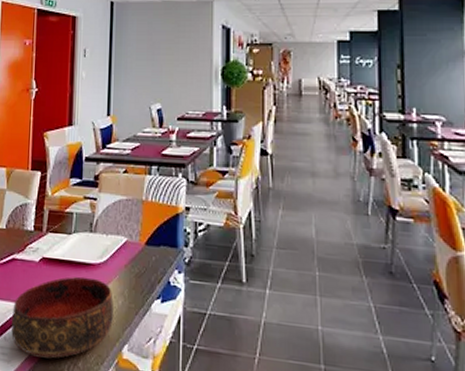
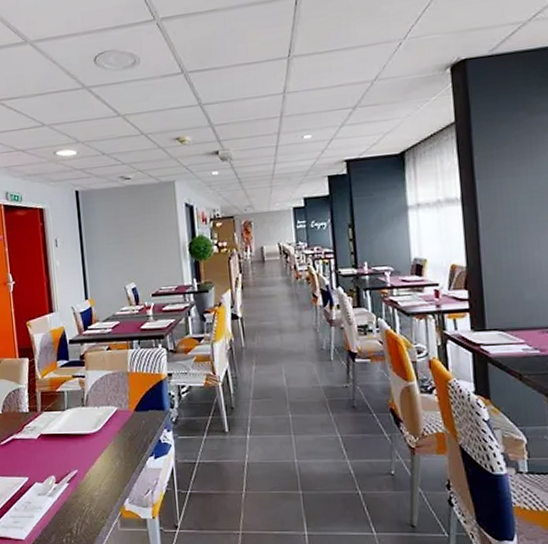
bowl: present [11,276,113,358] -> none [19,446,113,520]

